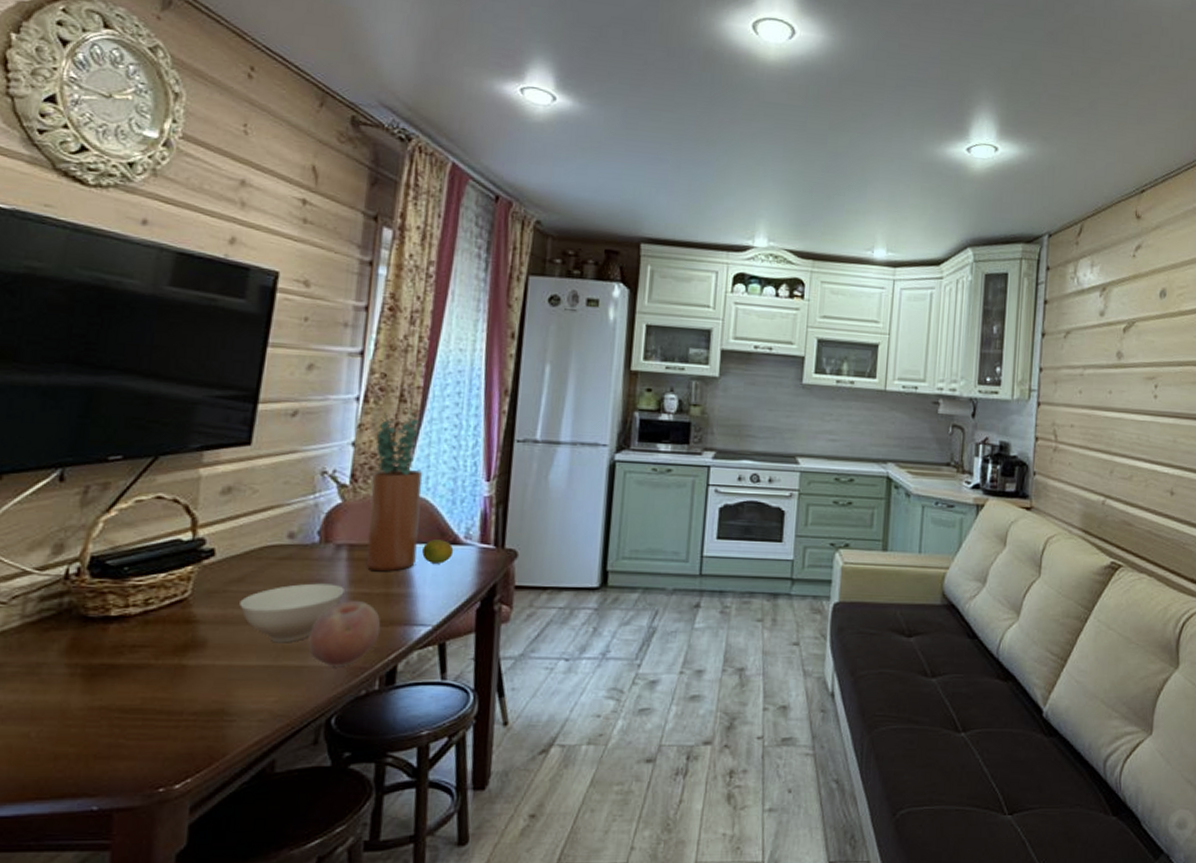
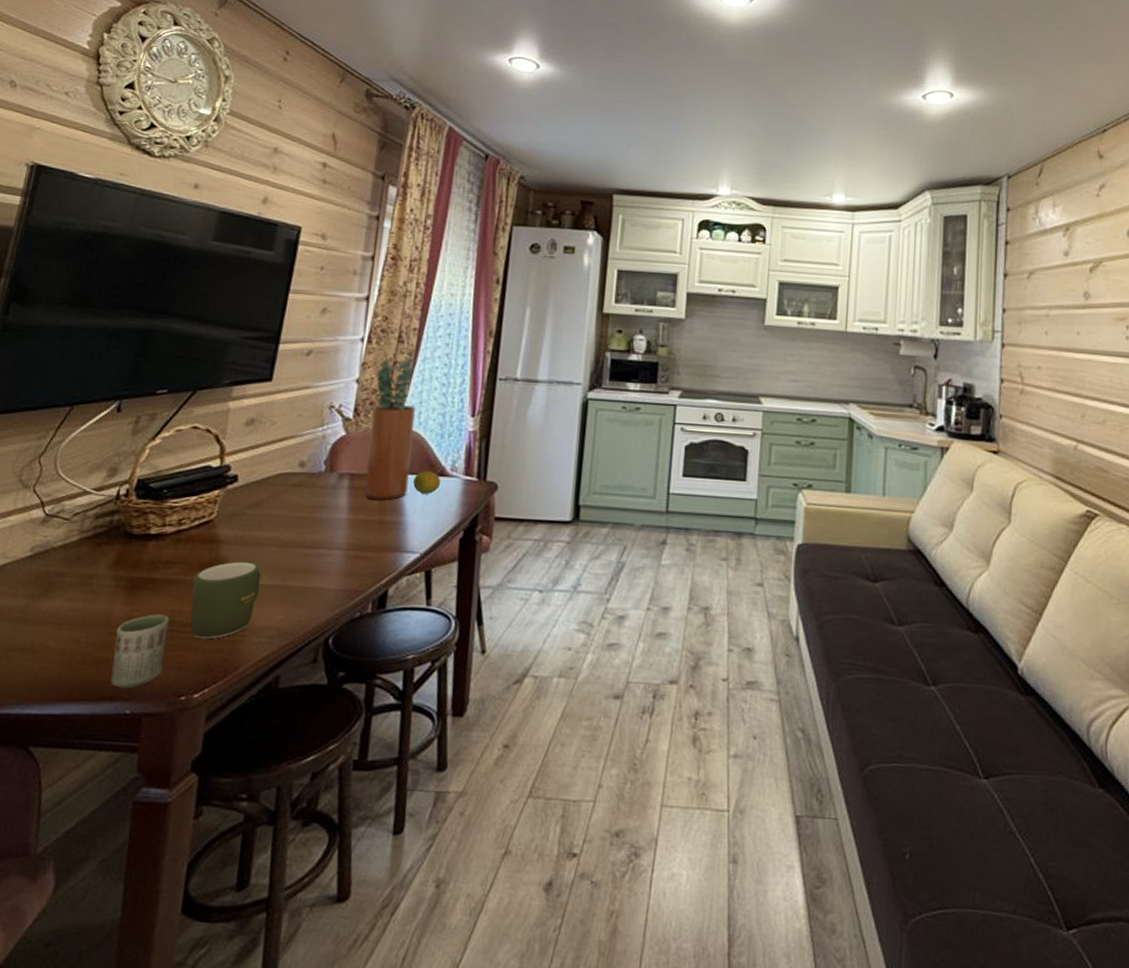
cup: none [71,702,140,785] -> present [110,614,169,689]
mug: none [165,642,248,727] -> present [189,561,261,640]
bowl: present [239,583,344,643] -> none [256,509,345,565]
fruit: present [308,600,381,666] -> none [312,526,375,588]

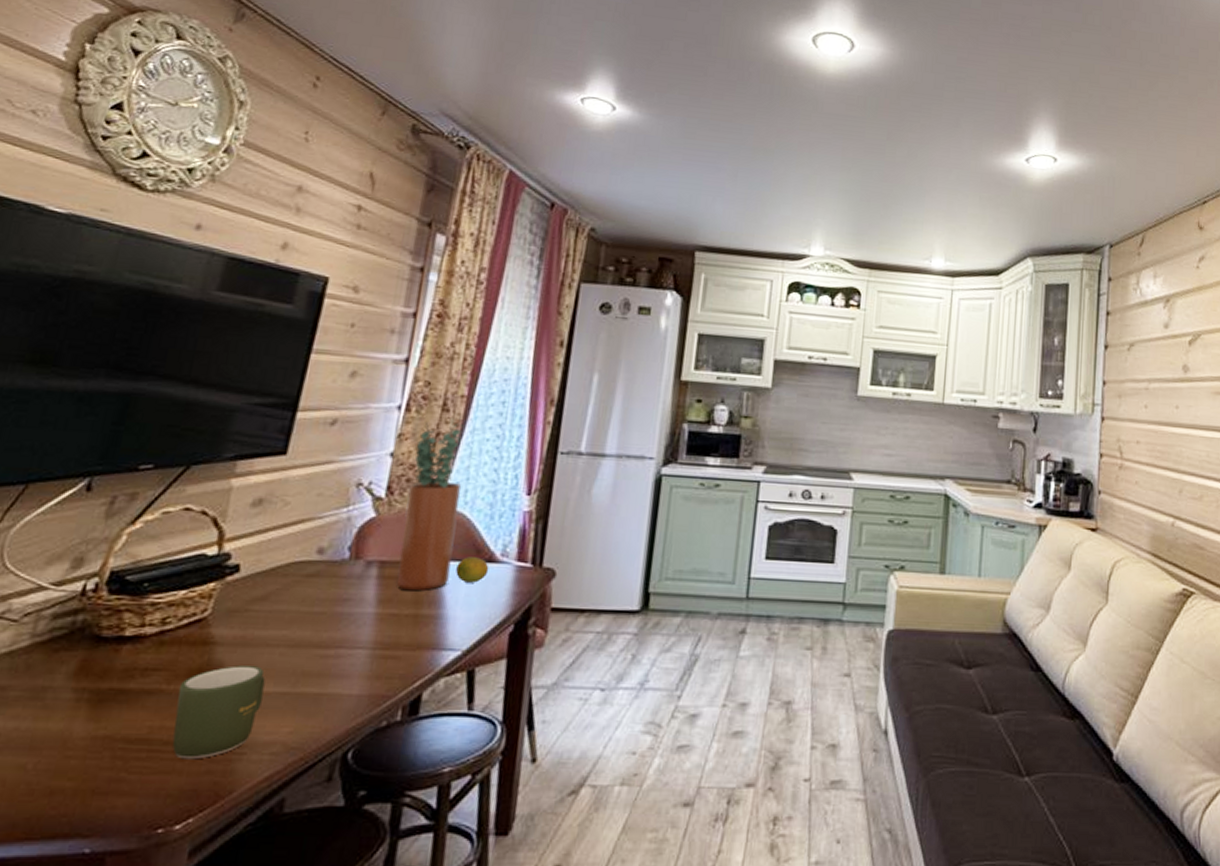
cup: present [110,614,169,689] -> none [65,731,146,824]

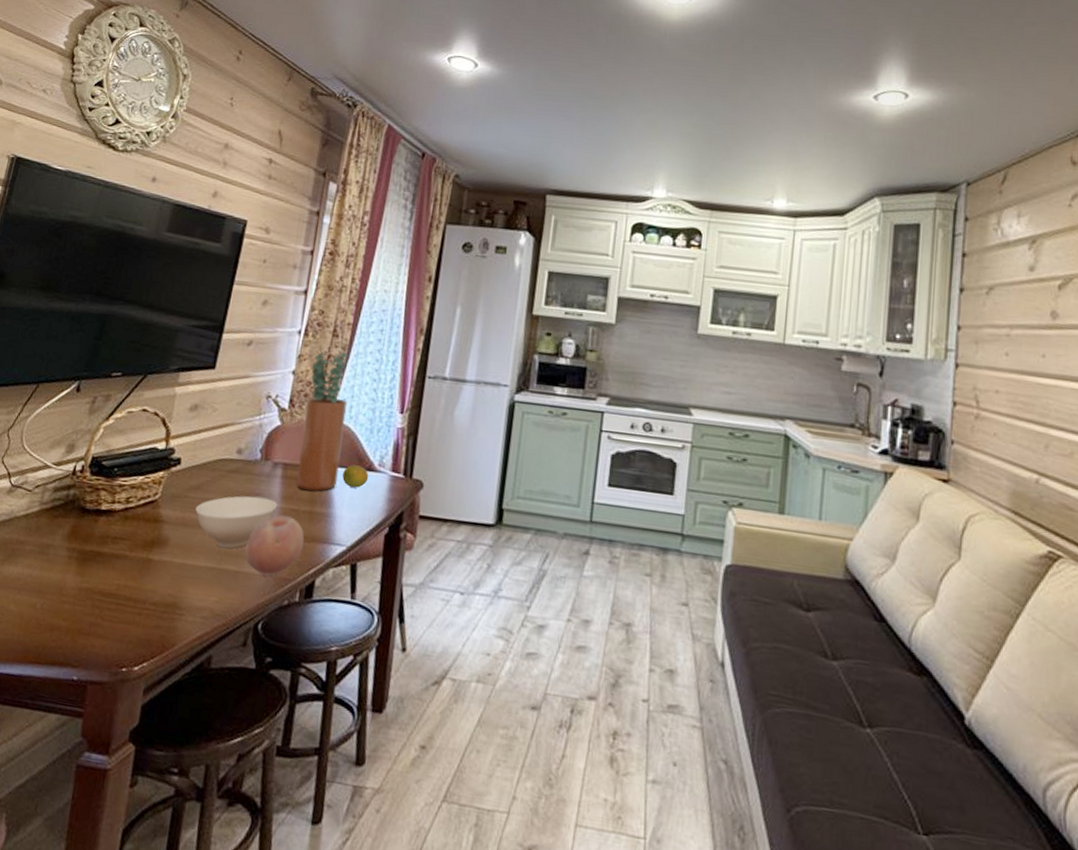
mug: present [172,665,266,760] -> none [133,541,199,616]
bowl: none [261,602,372,668] -> present [195,496,277,549]
fruit: none [329,621,408,694] -> present [245,515,305,575]

